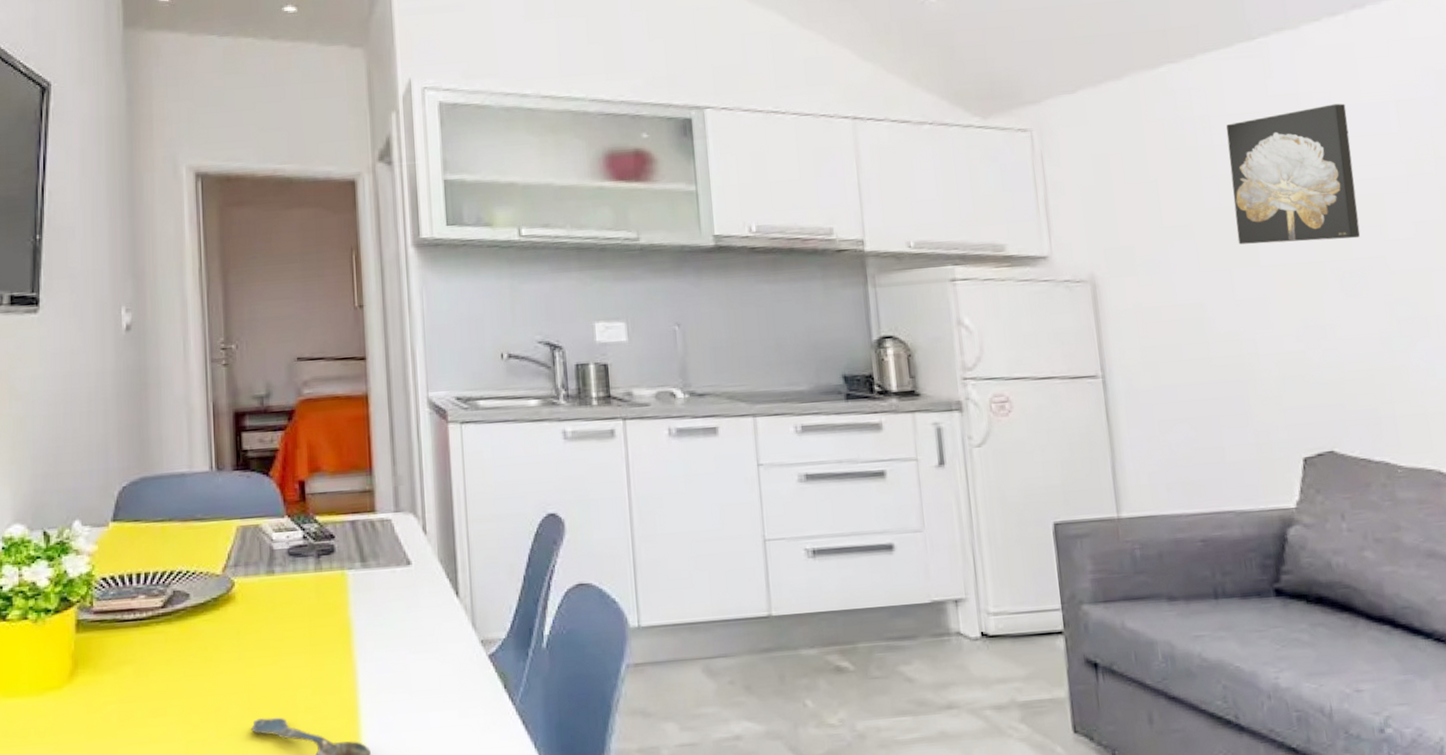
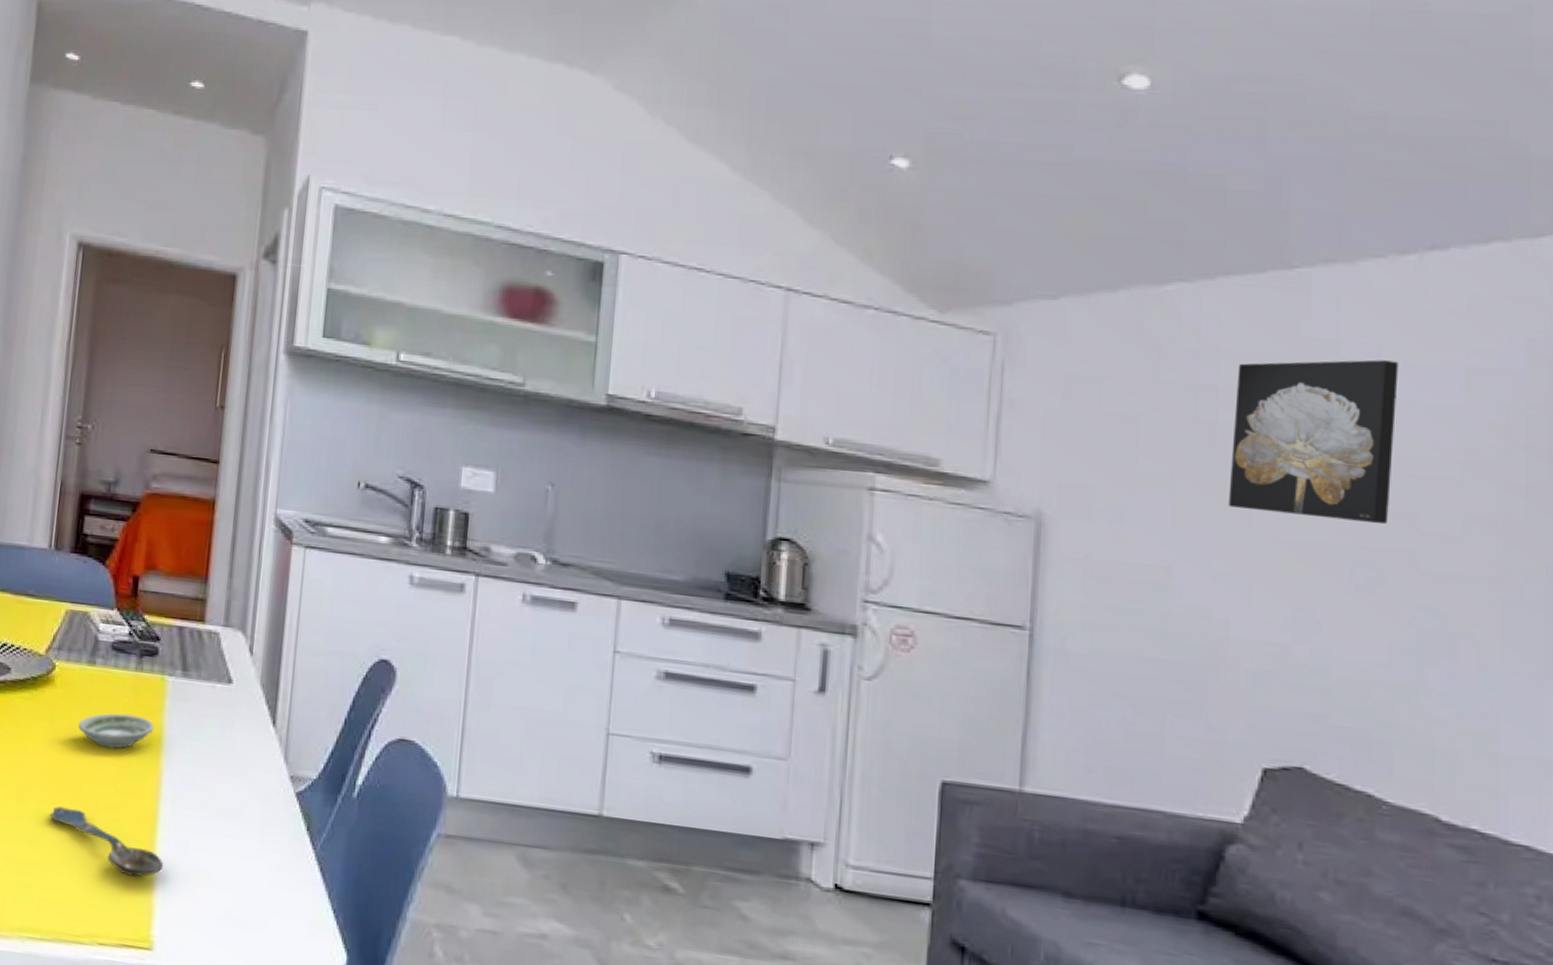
saucer: none [266,614,342,652] -> present [79,713,155,749]

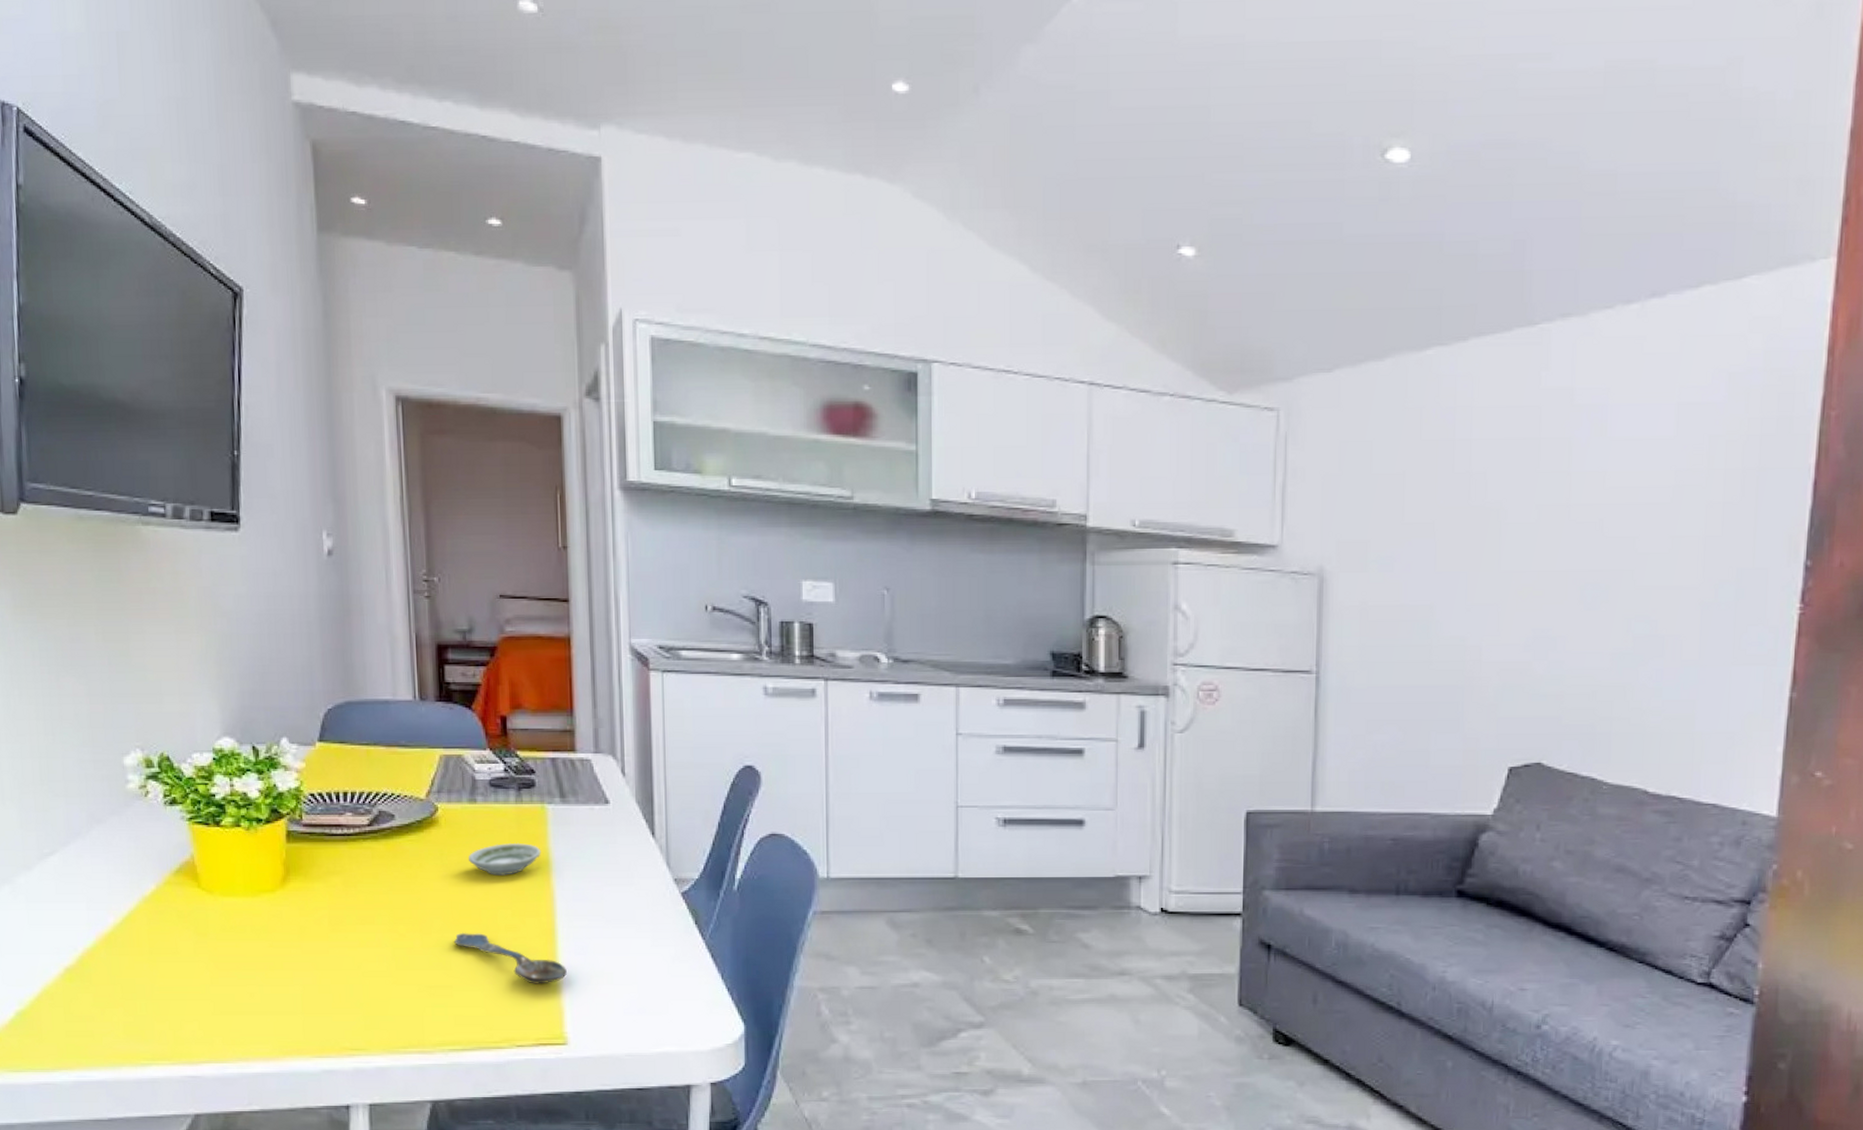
wall art: present [1228,360,1399,525] -> none [1480,403,1623,549]

